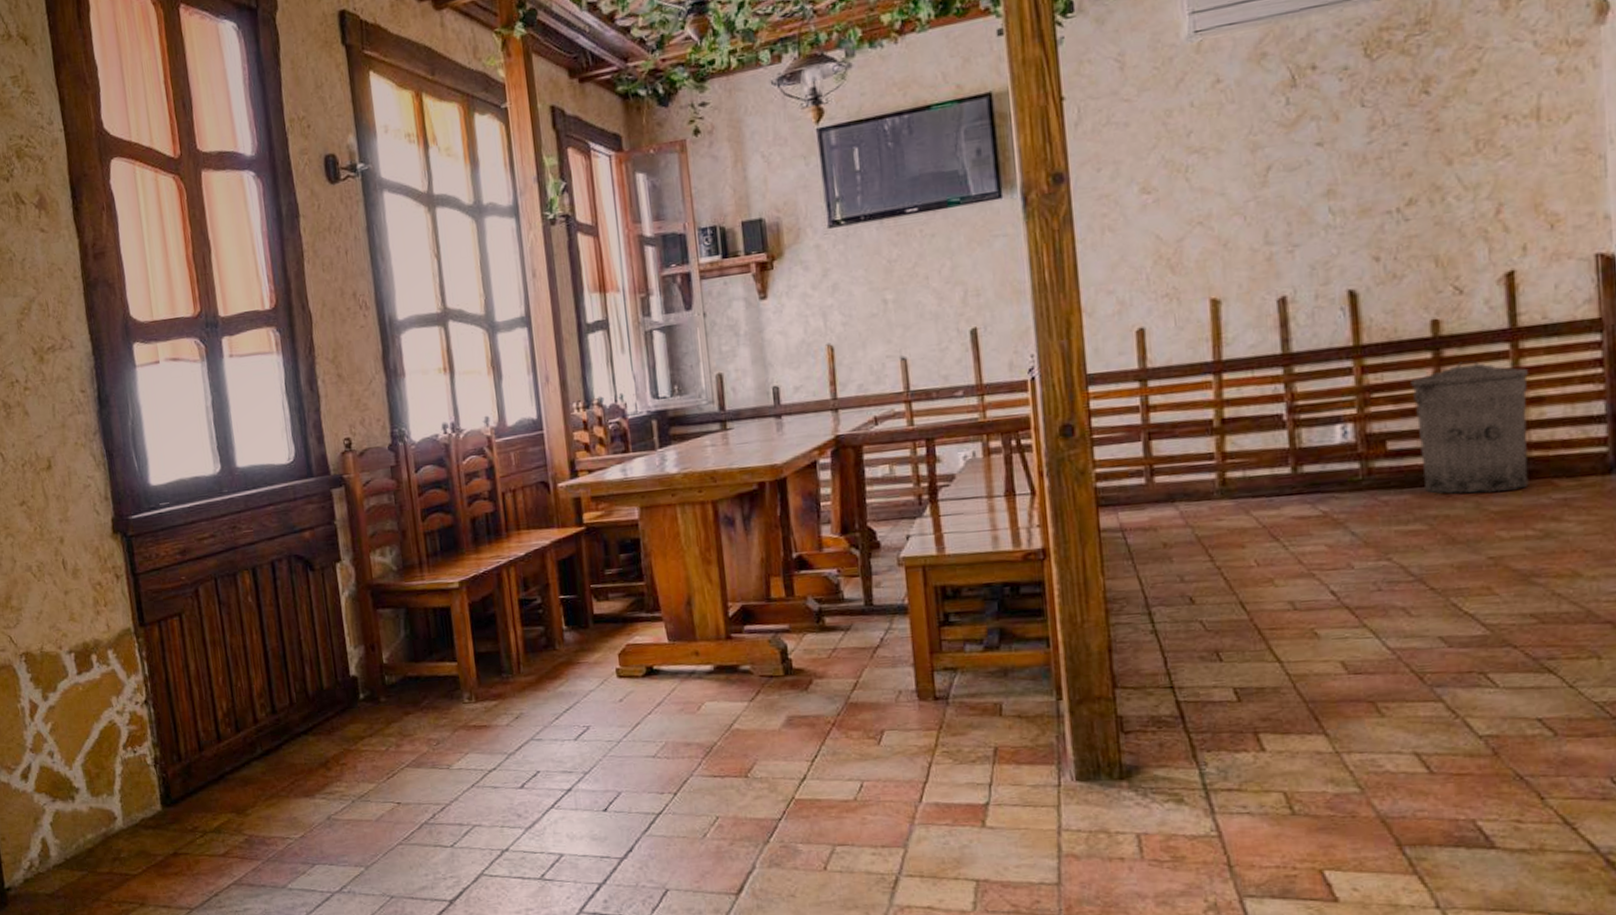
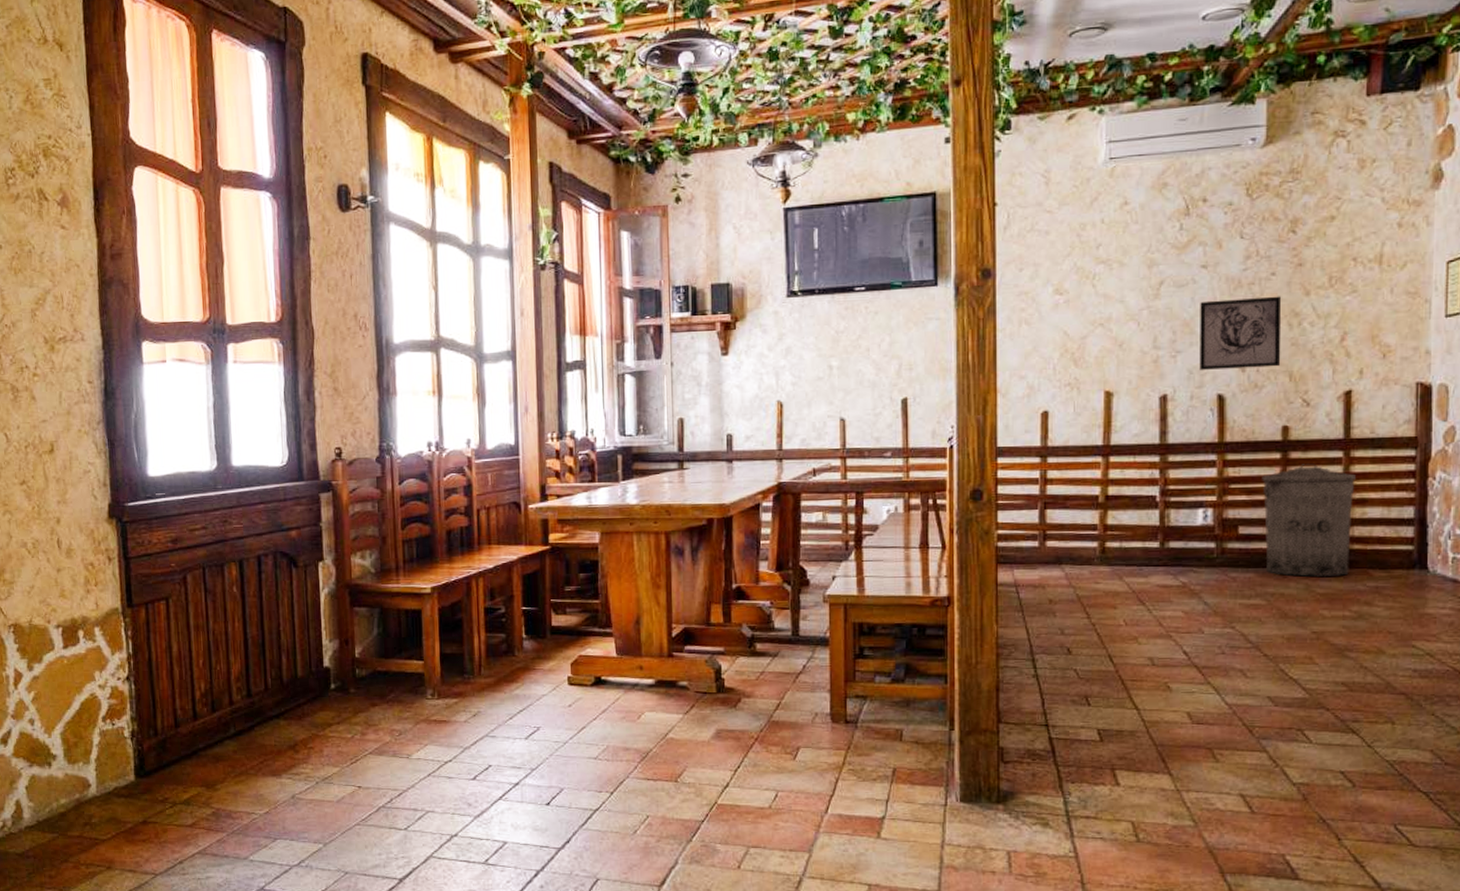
wall art: none [1318,169,1424,264] -> present [1199,296,1282,370]

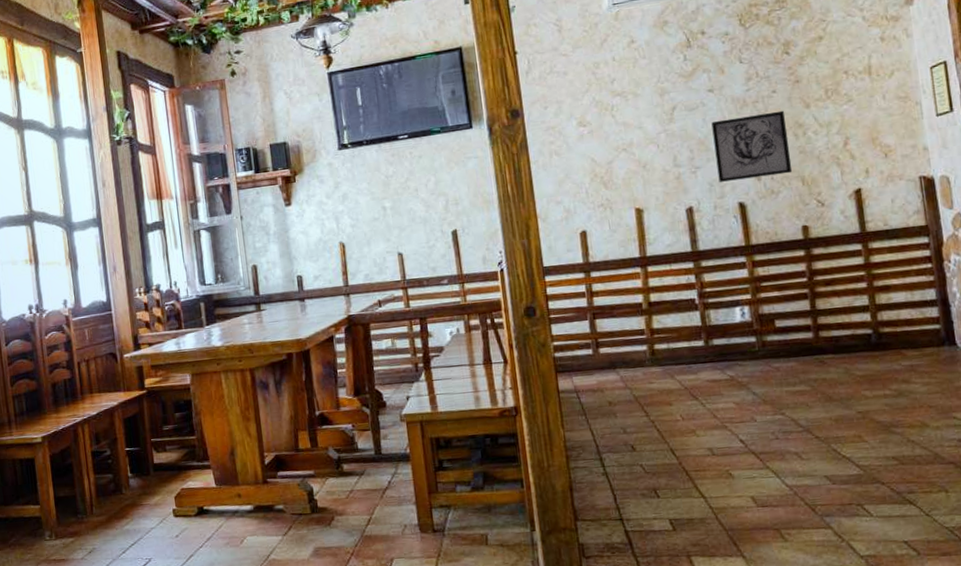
trash can: present [1262,463,1357,577] -> none [790,257,884,362]

